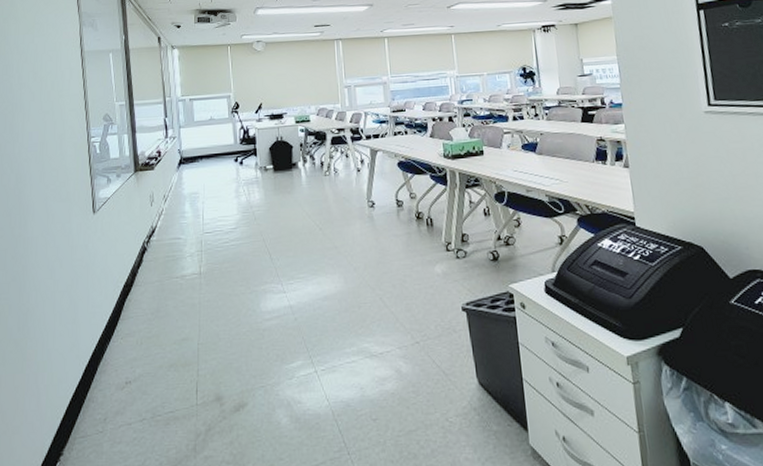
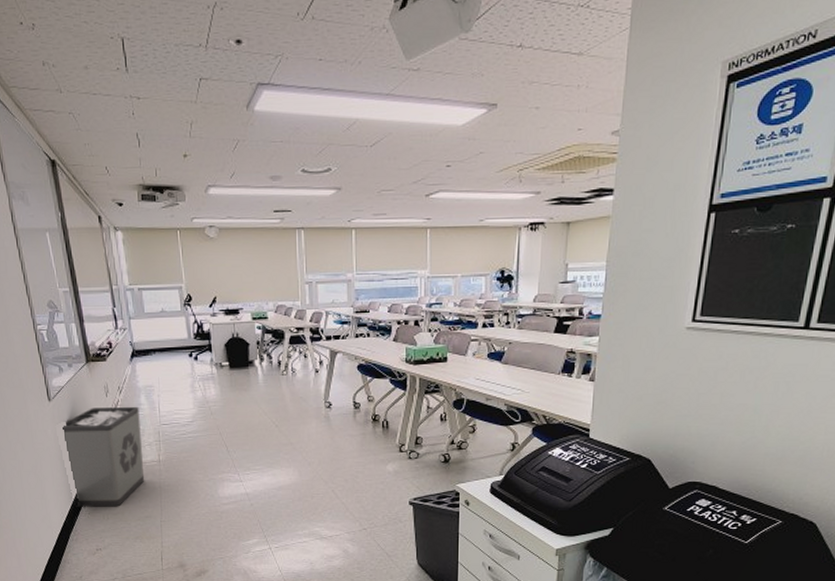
recycling bin: none [104,214,184,331] -> present [62,406,145,507]

